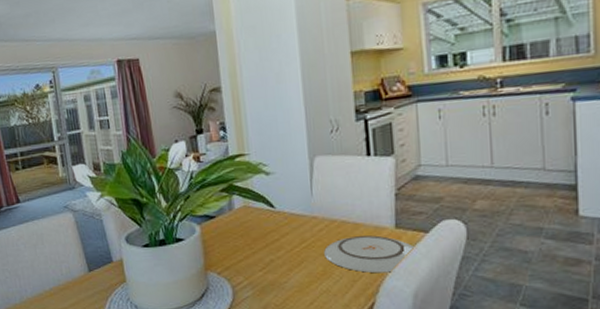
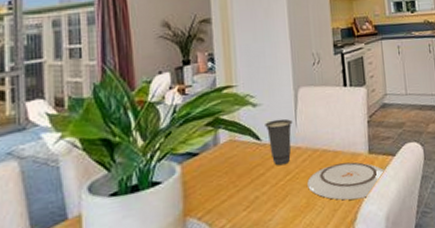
cup: none [279,188,308,233] -> present [265,118,293,166]

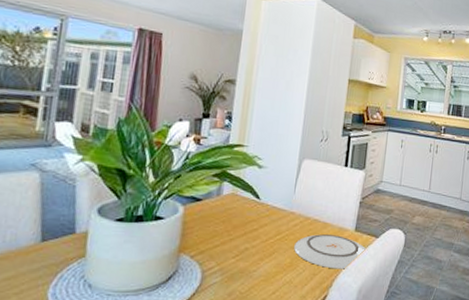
cup: present [265,118,293,166] -> none [266,183,292,226]

